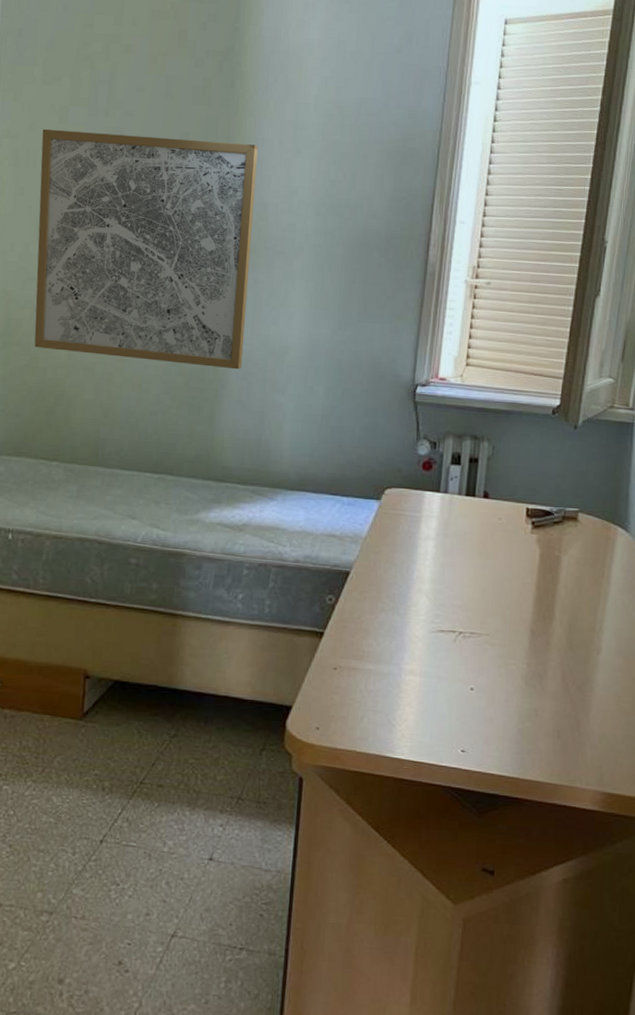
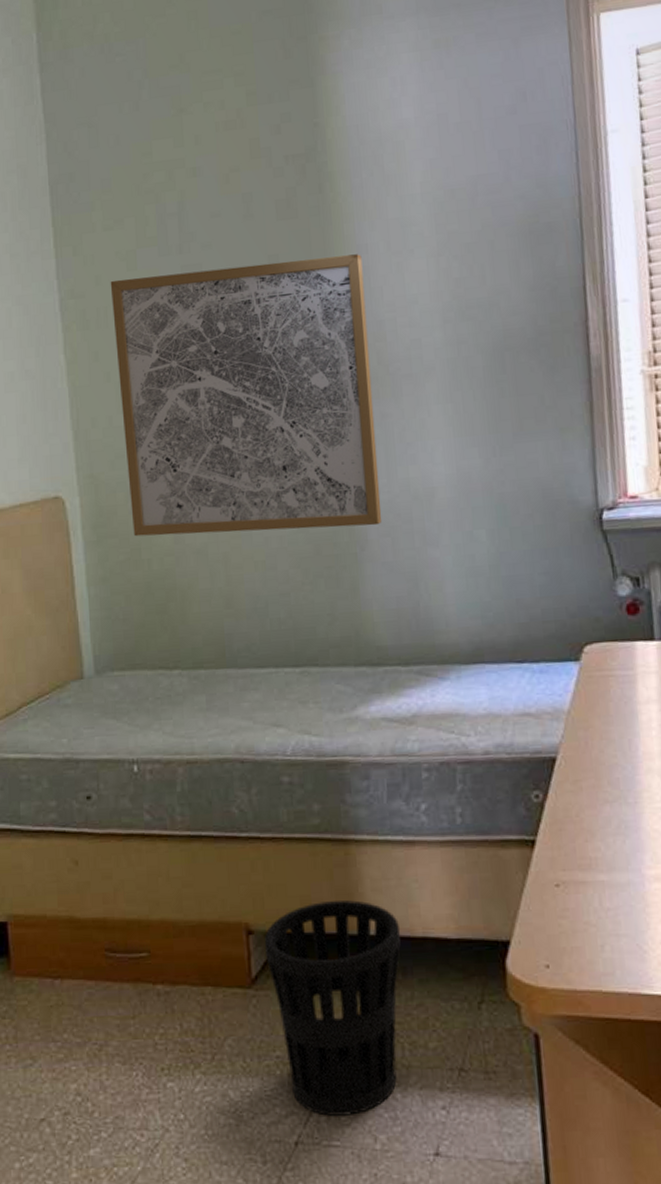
wastebasket: none [97,660,208,824] -> present [264,900,401,1116]

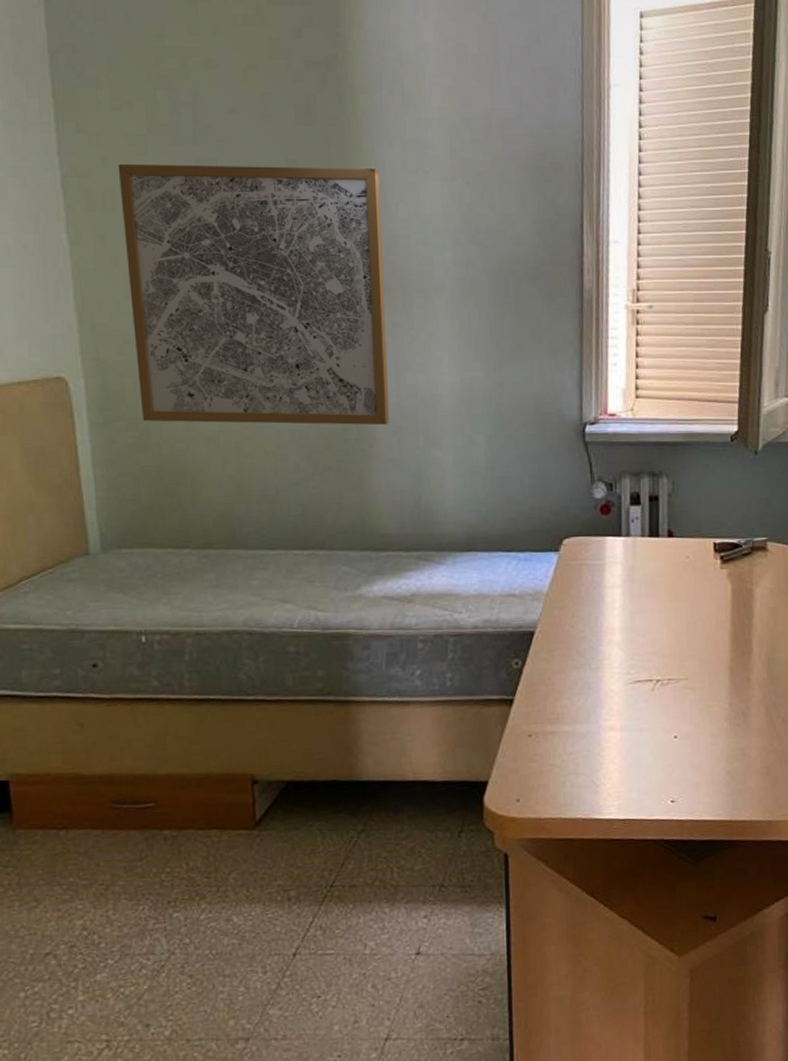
wastebasket: present [264,900,401,1116] -> none [268,752,394,931]

